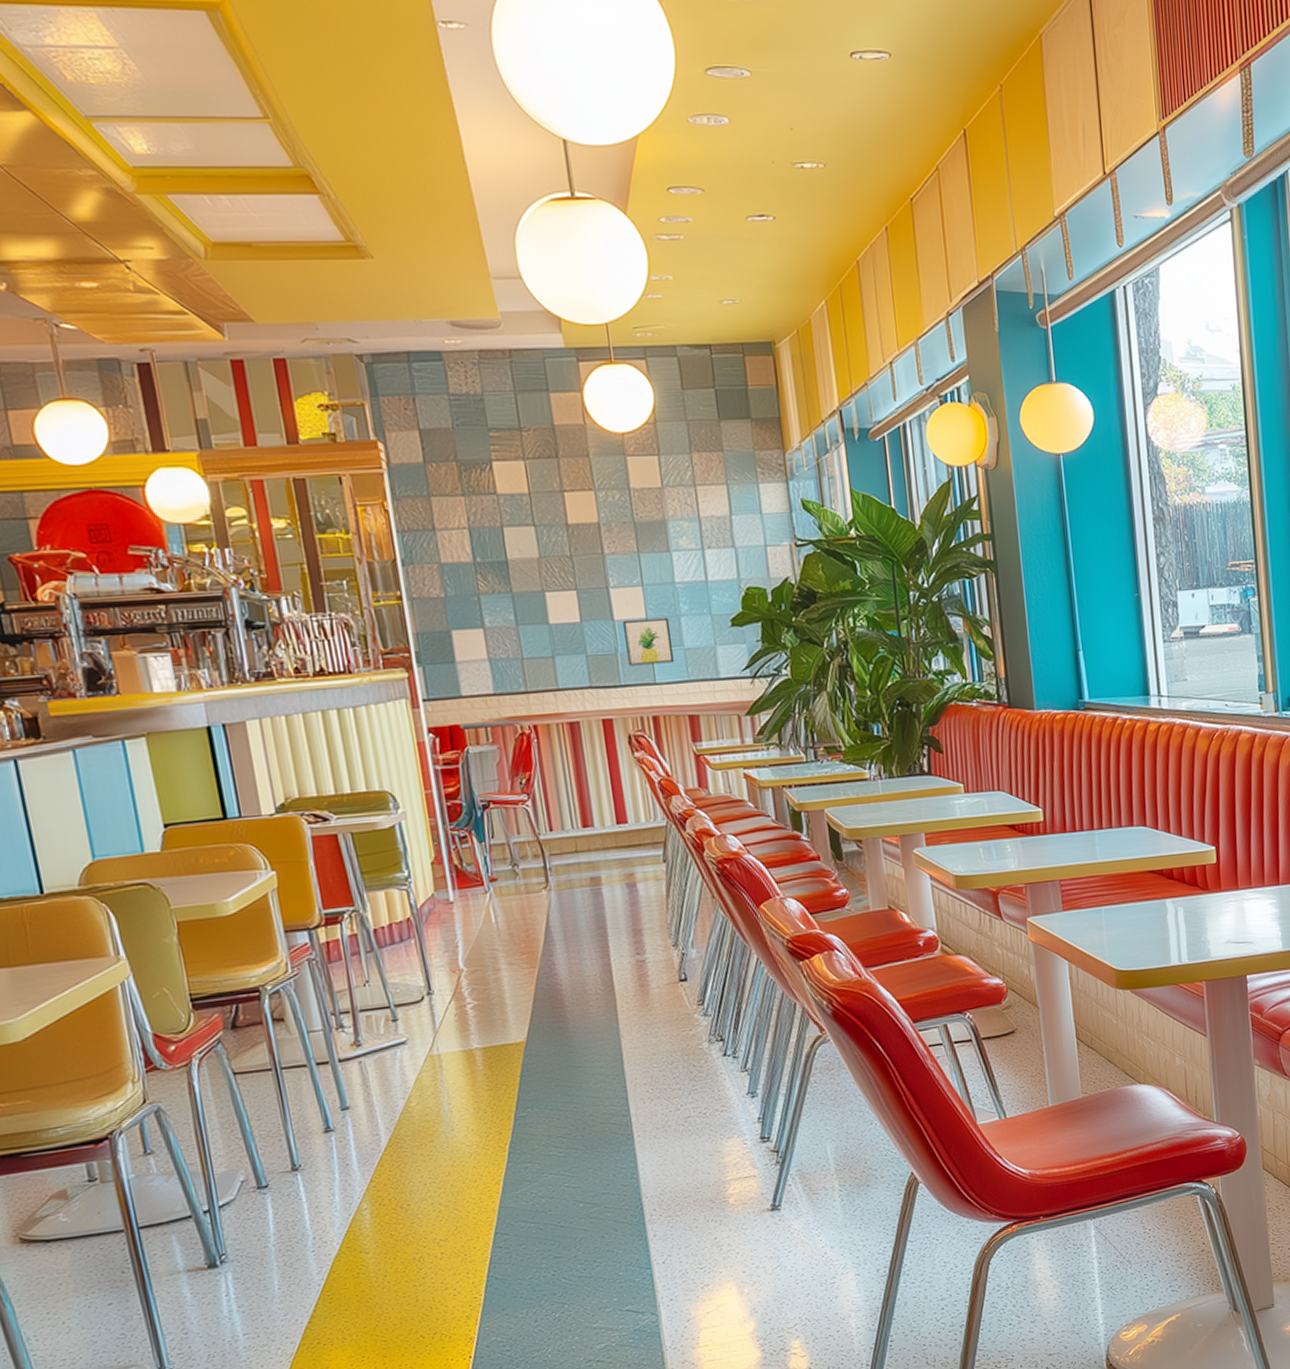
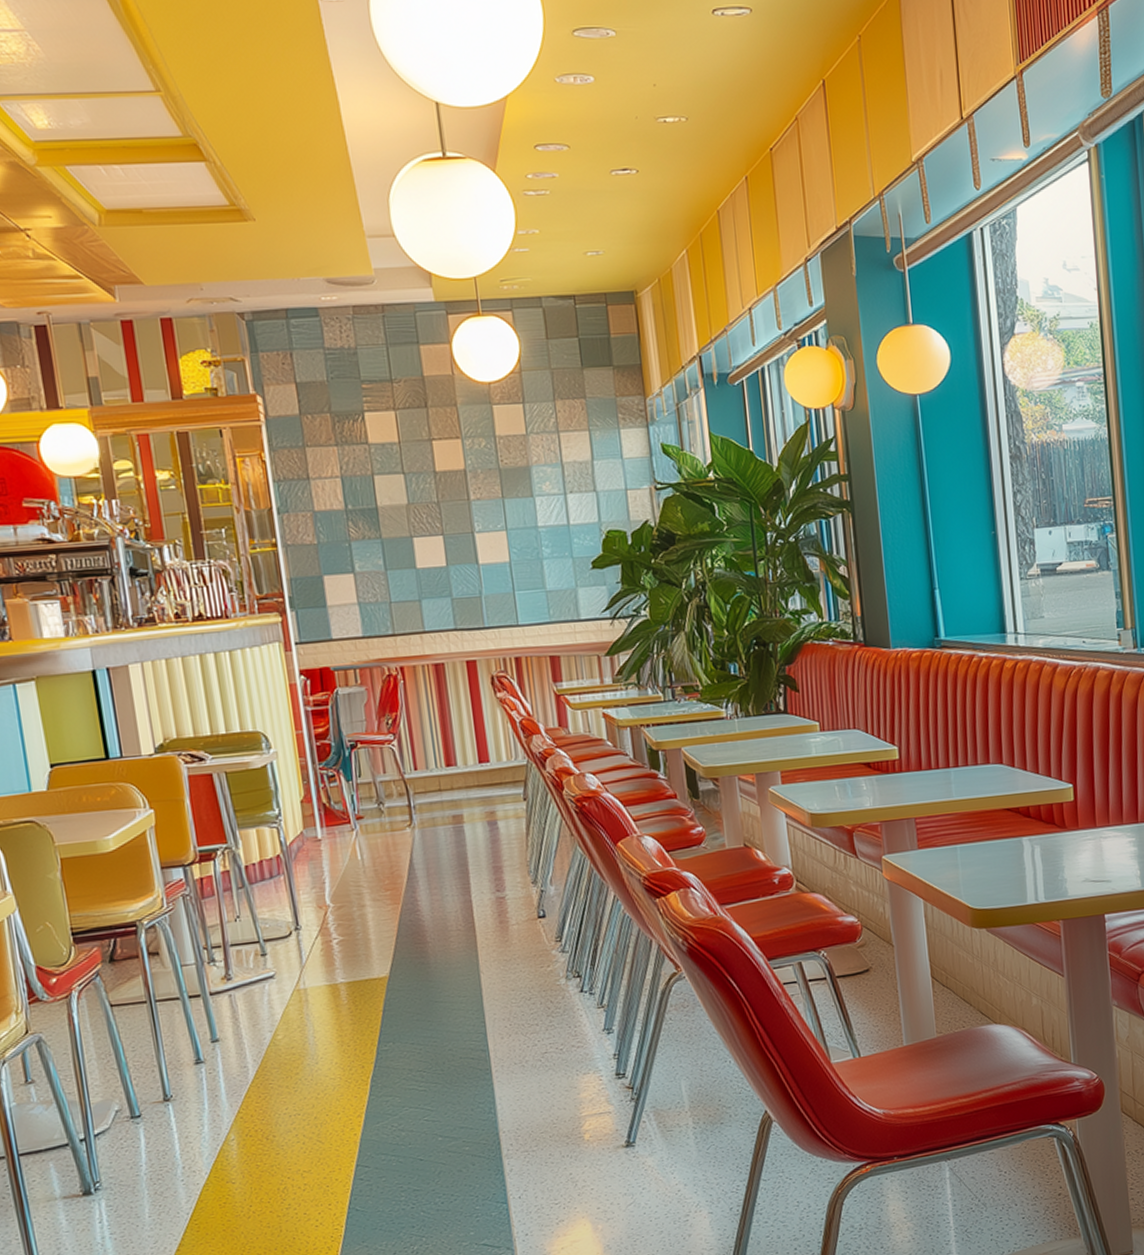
wall art: present [623,617,675,666] -> none [487,561,537,609]

